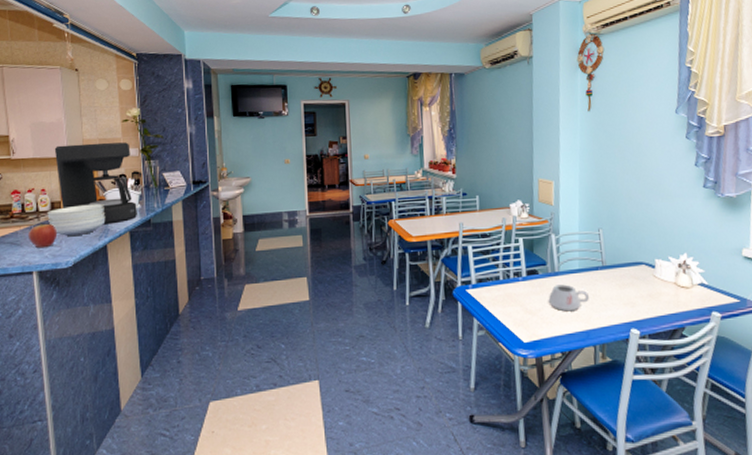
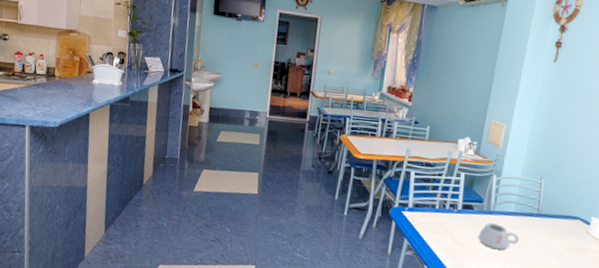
fruit: present [27,223,58,248] -> none [25,85,50,106]
bowl: present [47,203,106,237] -> none [43,73,92,101]
coffee maker: present [54,142,137,225] -> none [54,17,120,95]

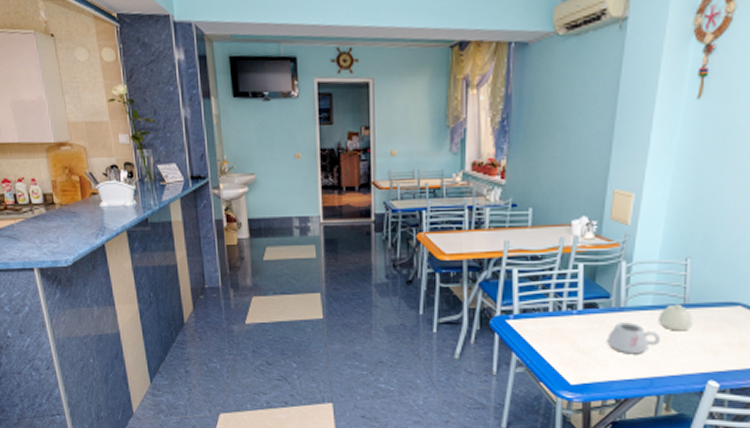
sugar bowl: none [518,213,545,236] -> present [658,304,694,331]

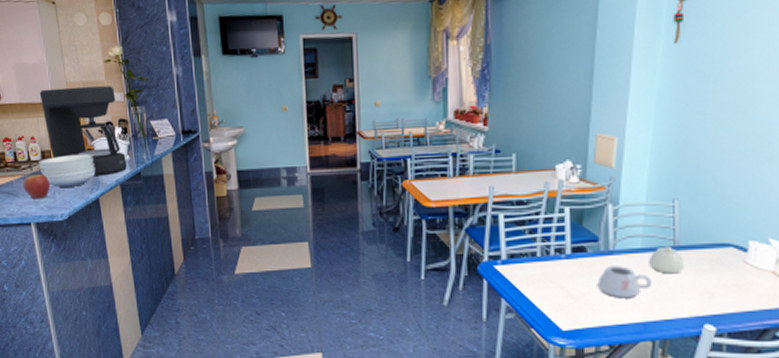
fruit: none [24,217,54,243] -> present [22,173,51,198]
coffee maker: none [39,126,133,222] -> present [39,86,127,177]
bowl: none [40,197,101,233] -> present [39,153,96,188]

